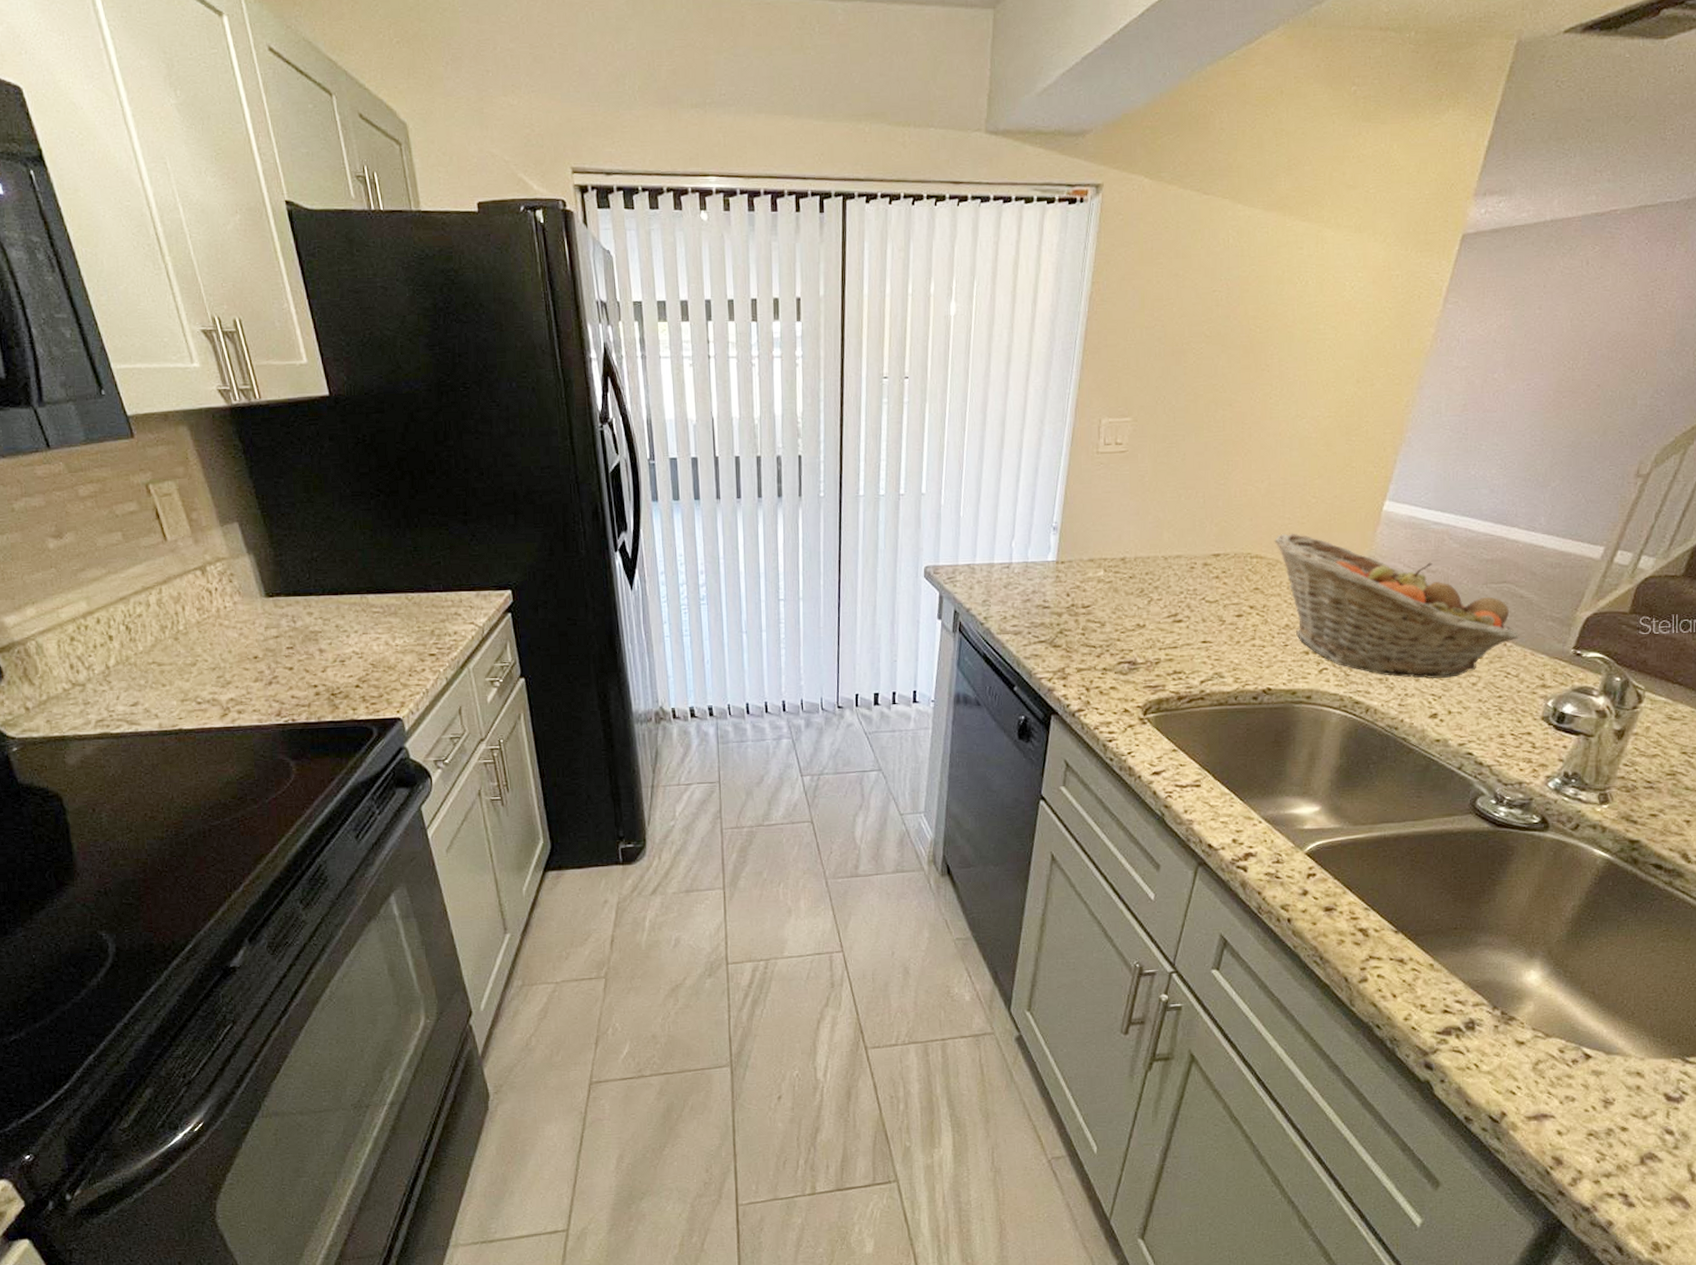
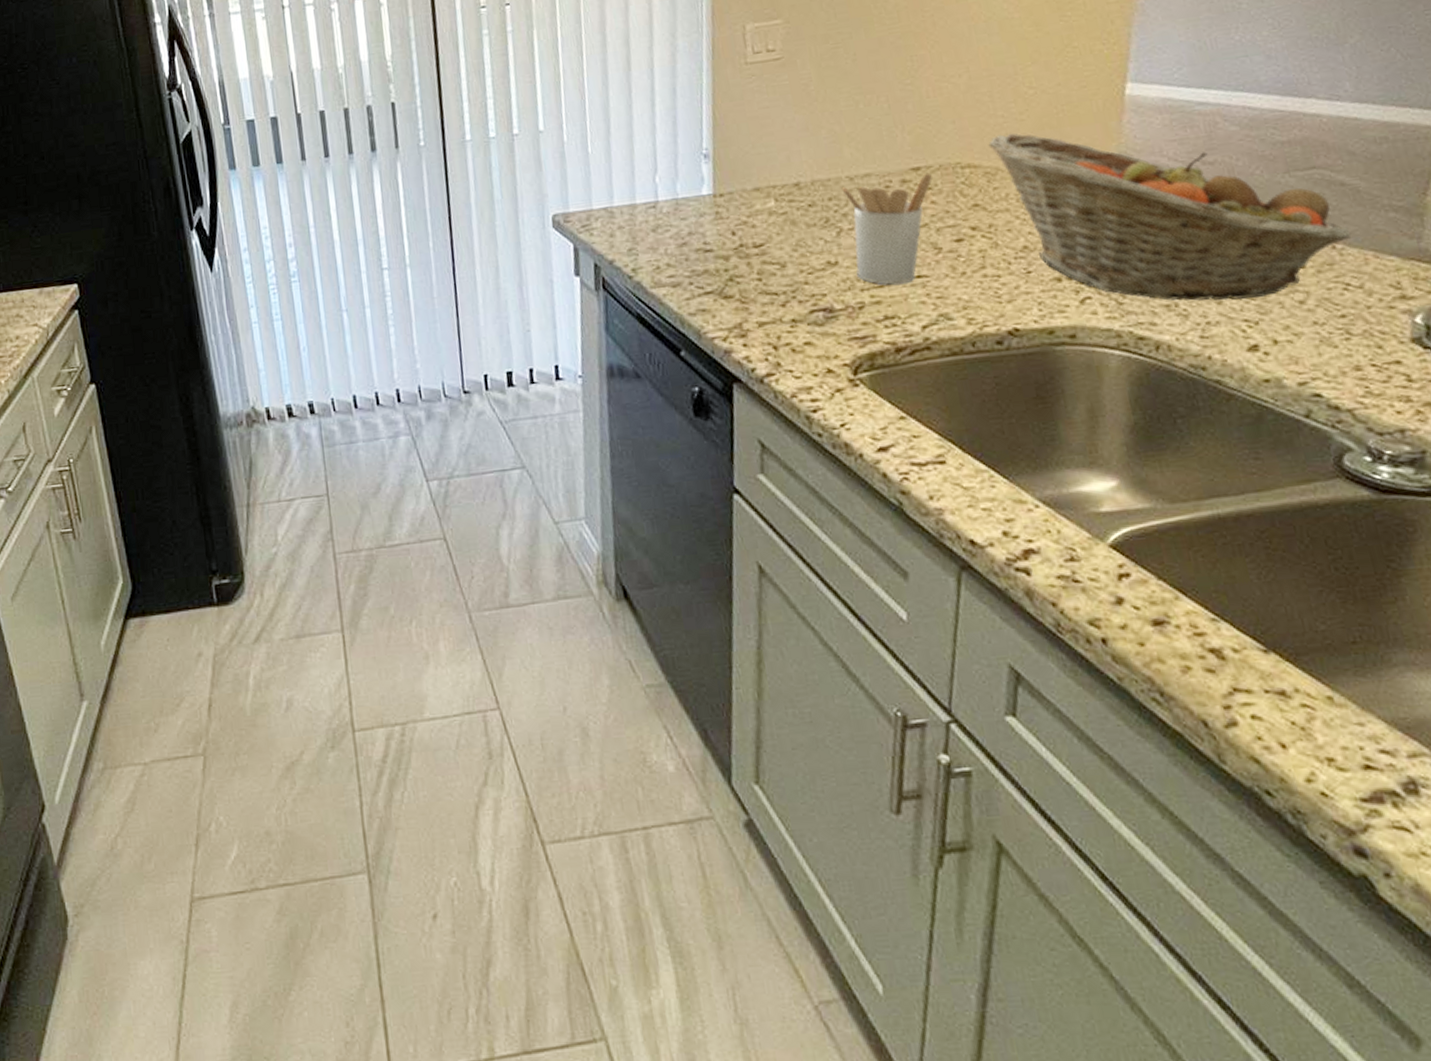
utensil holder: none [1157,559,1227,647] -> present [841,173,932,285]

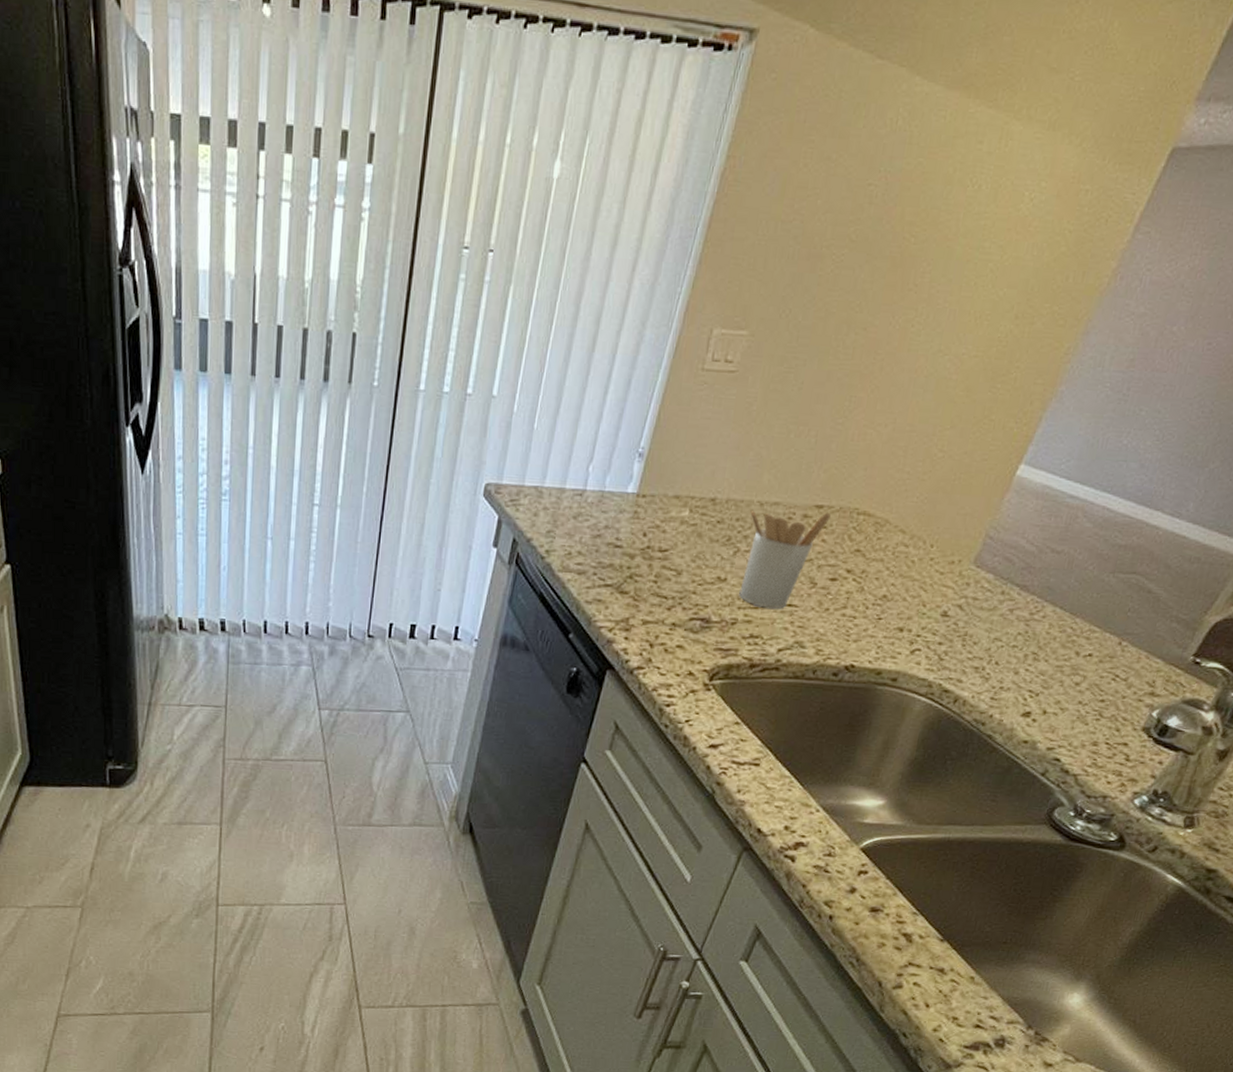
fruit basket: present [988,133,1351,301] -> none [887,489,1138,674]

